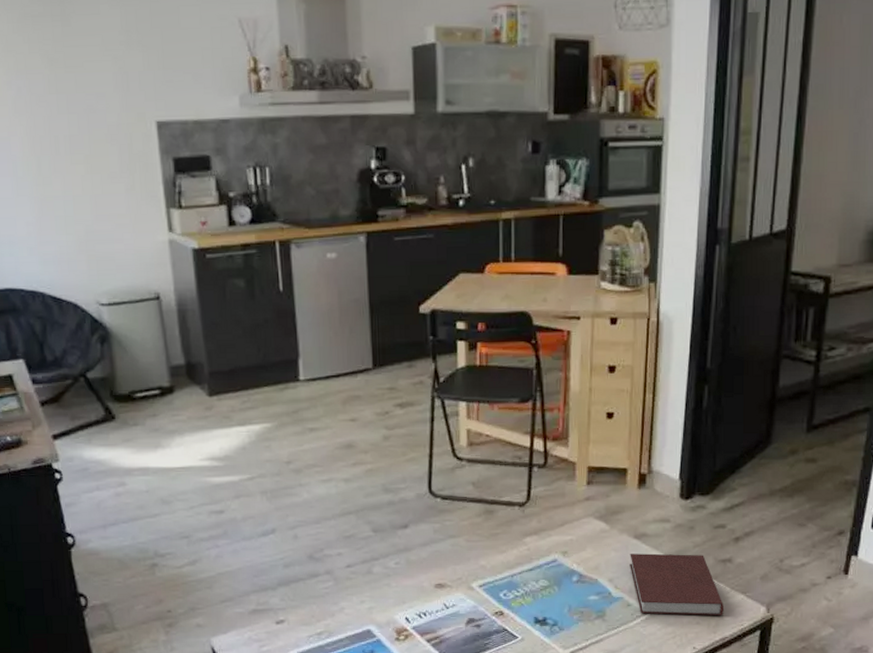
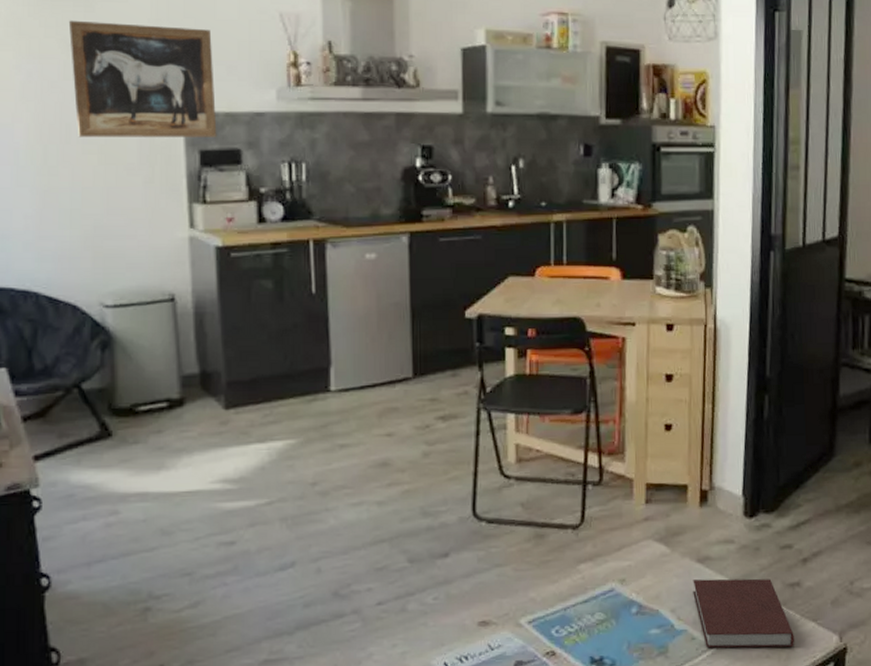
wall art: none [48,35,188,149] -> present [68,20,217,138]

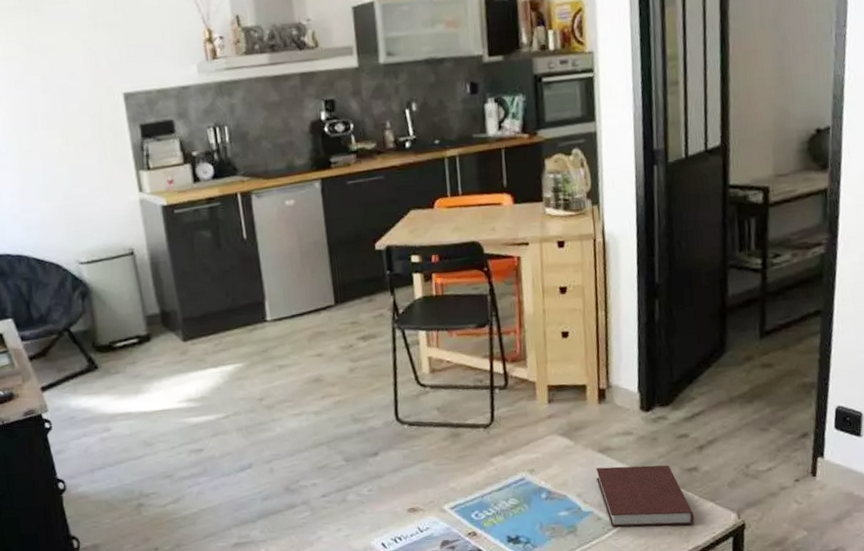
wall art: present [68,20,217,138] -> none [24,18,153,124]

